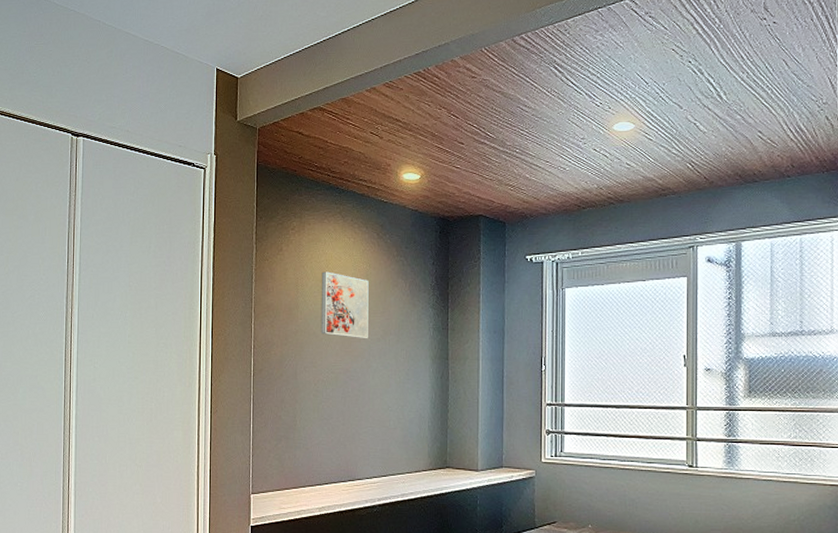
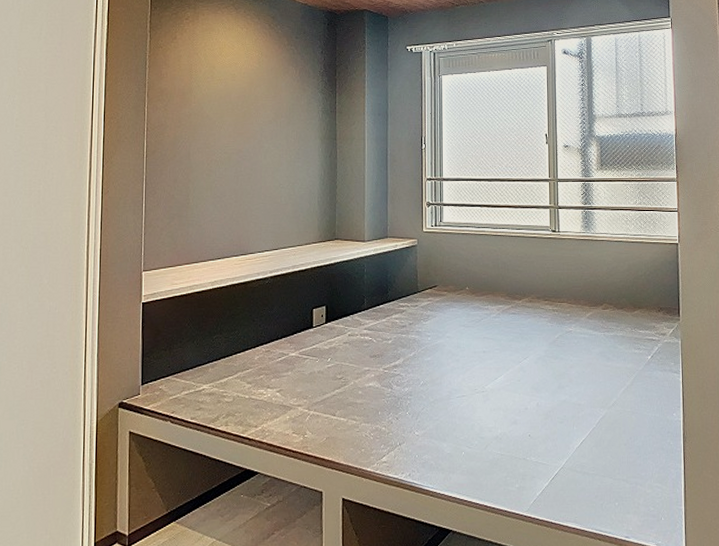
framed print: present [320,271,369,339] -> none [214,59,261,122]

